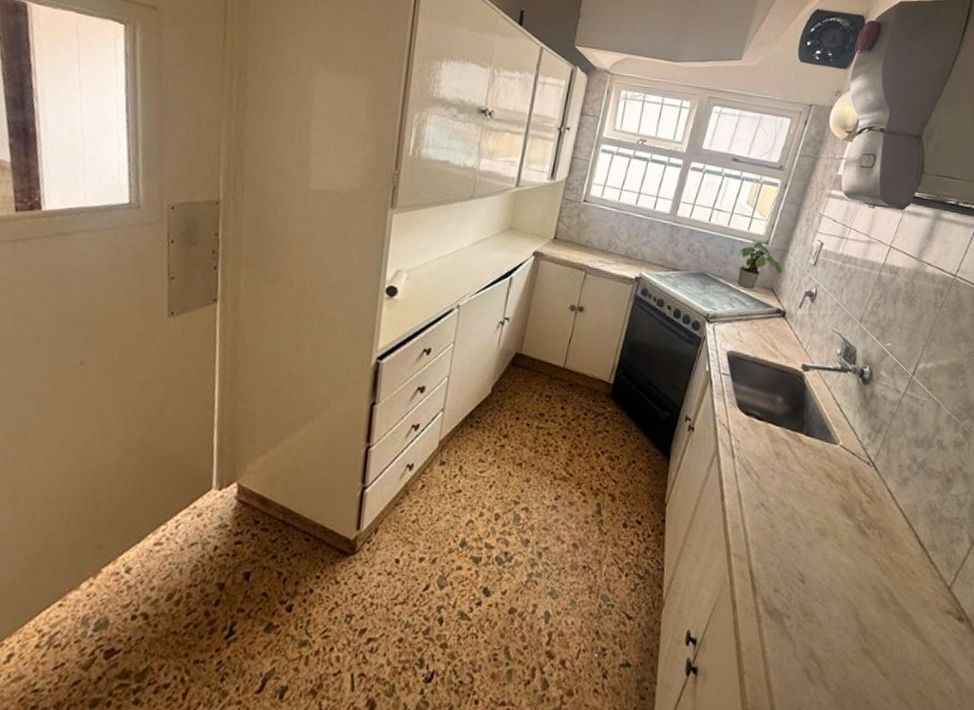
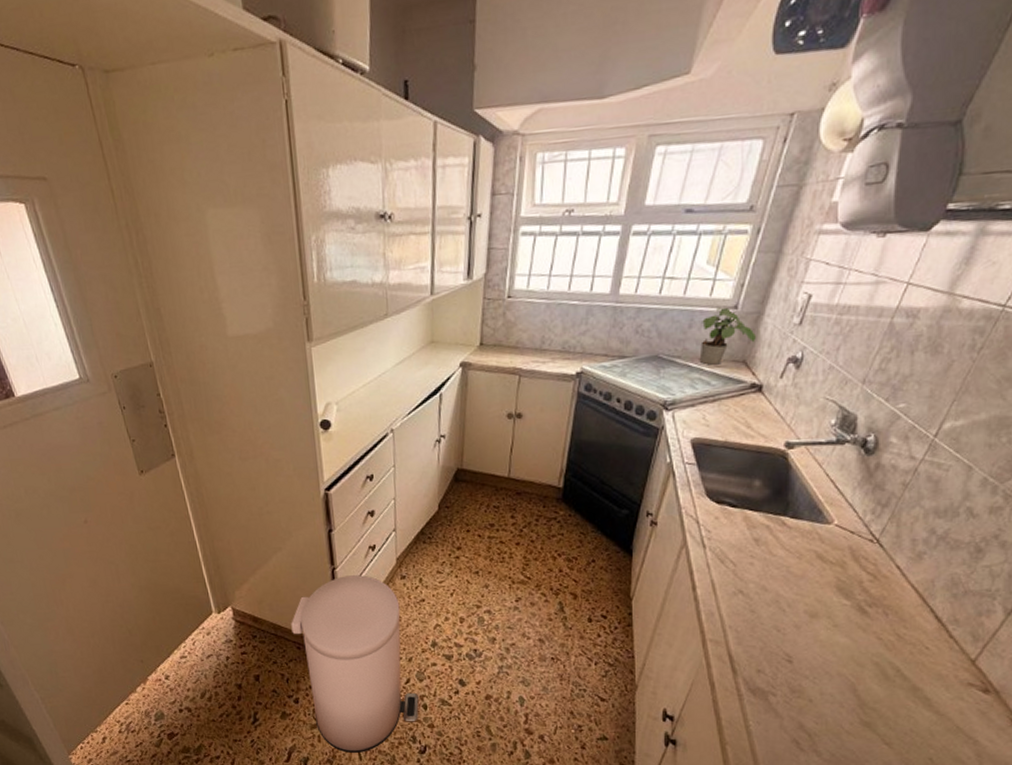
pedal bin: none [304,456,436,681] -> present [291,575,419,753]

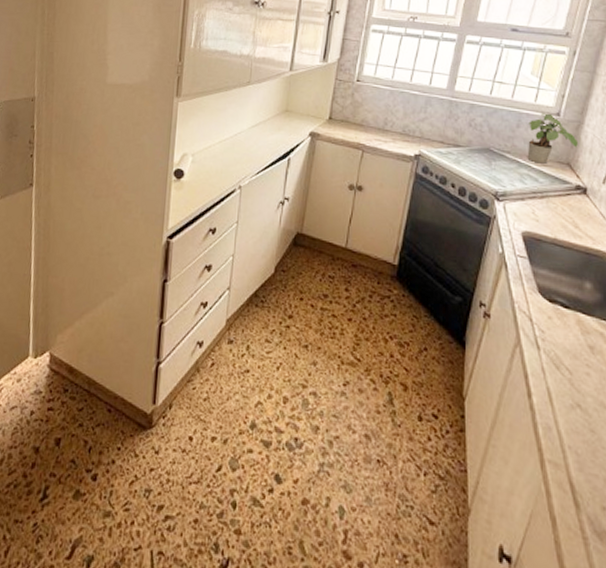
pedal bin: present [291,575,419,753] -> none [106,332,228,558]

